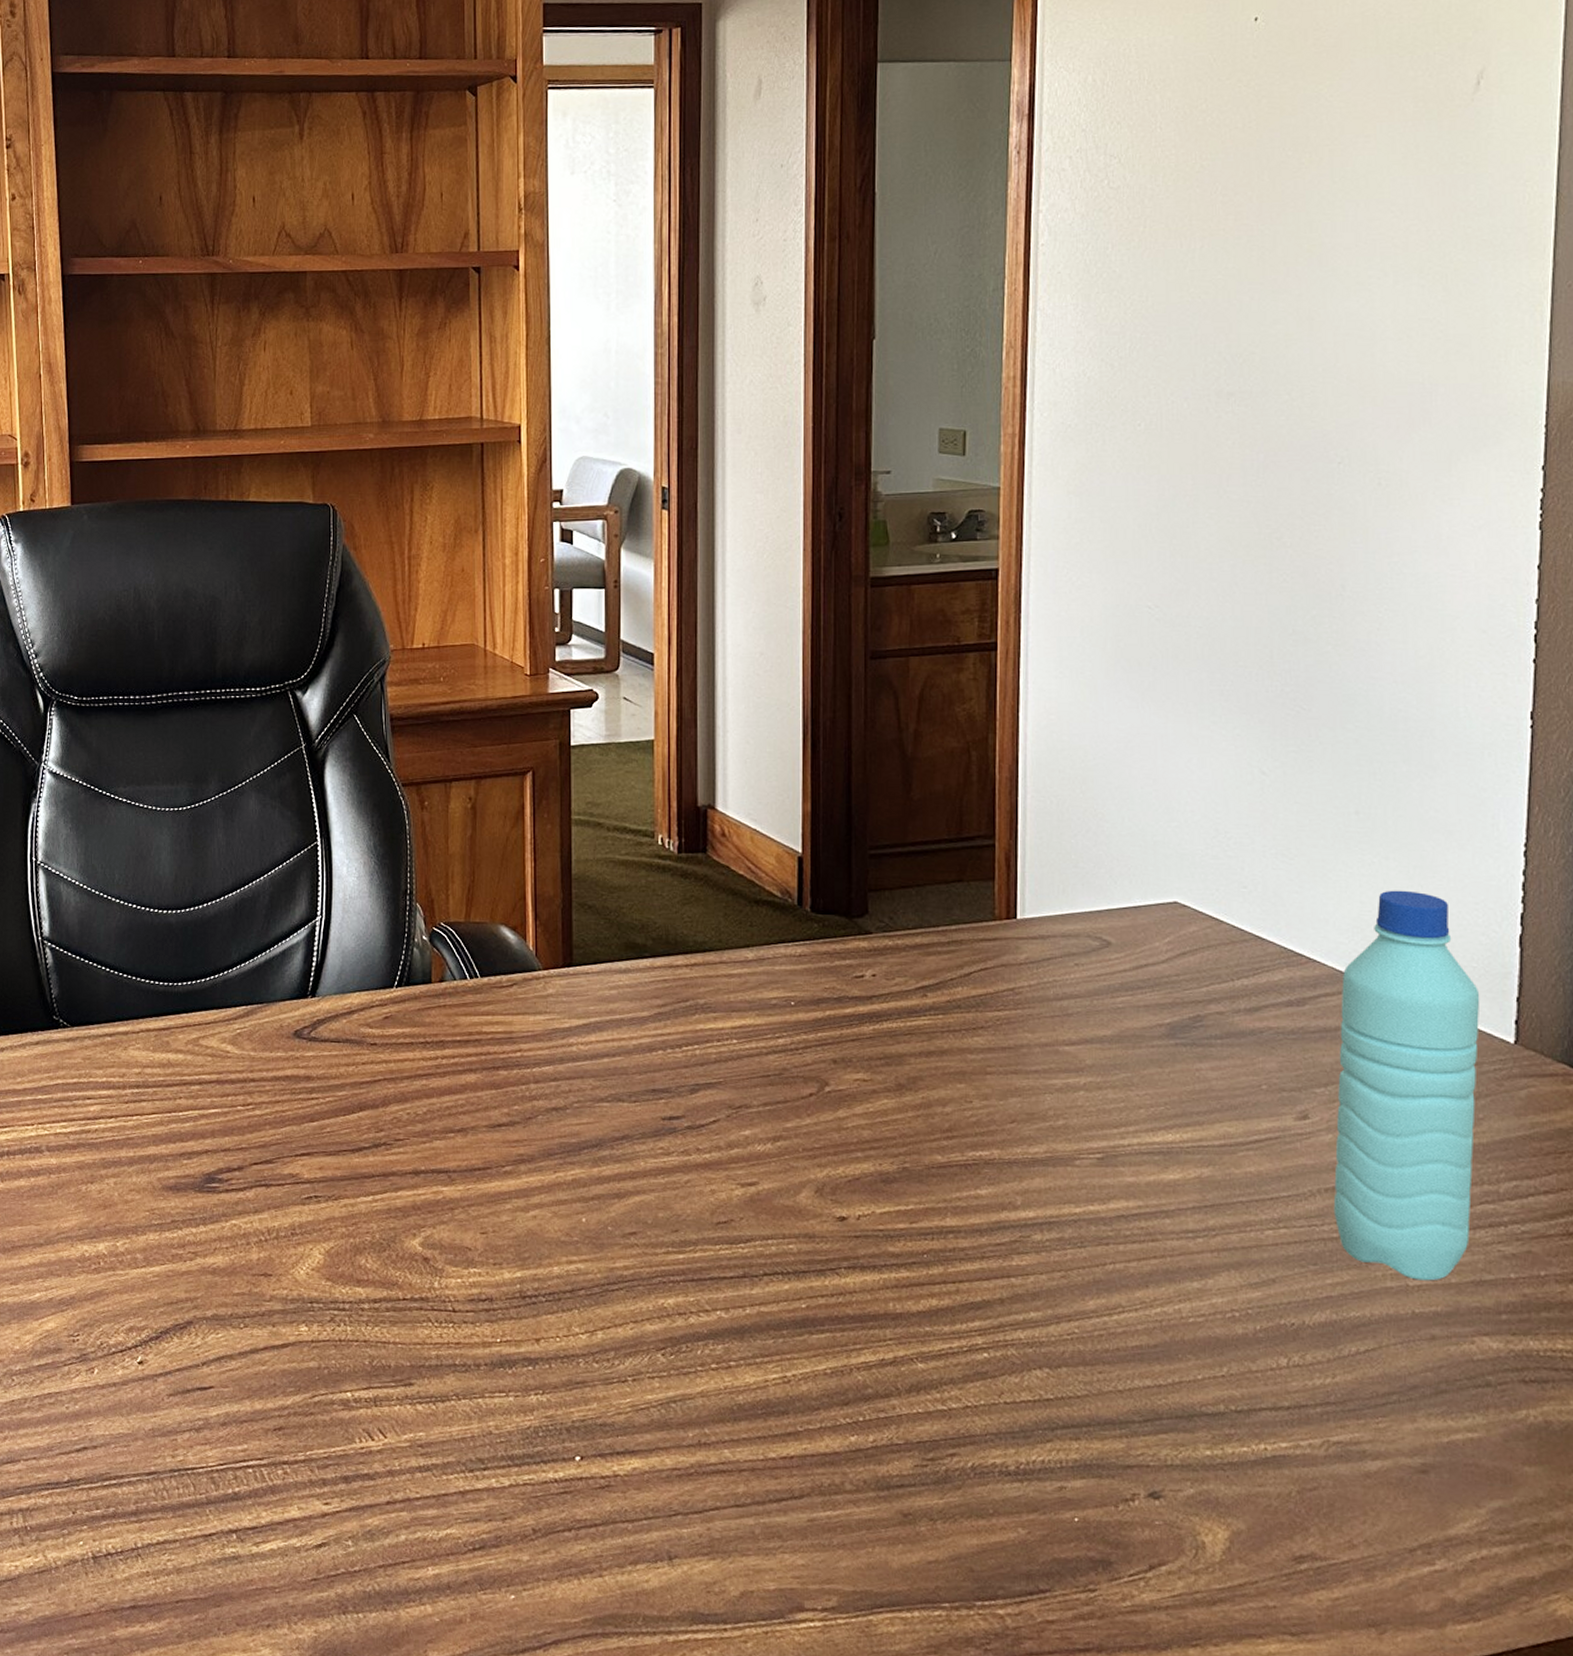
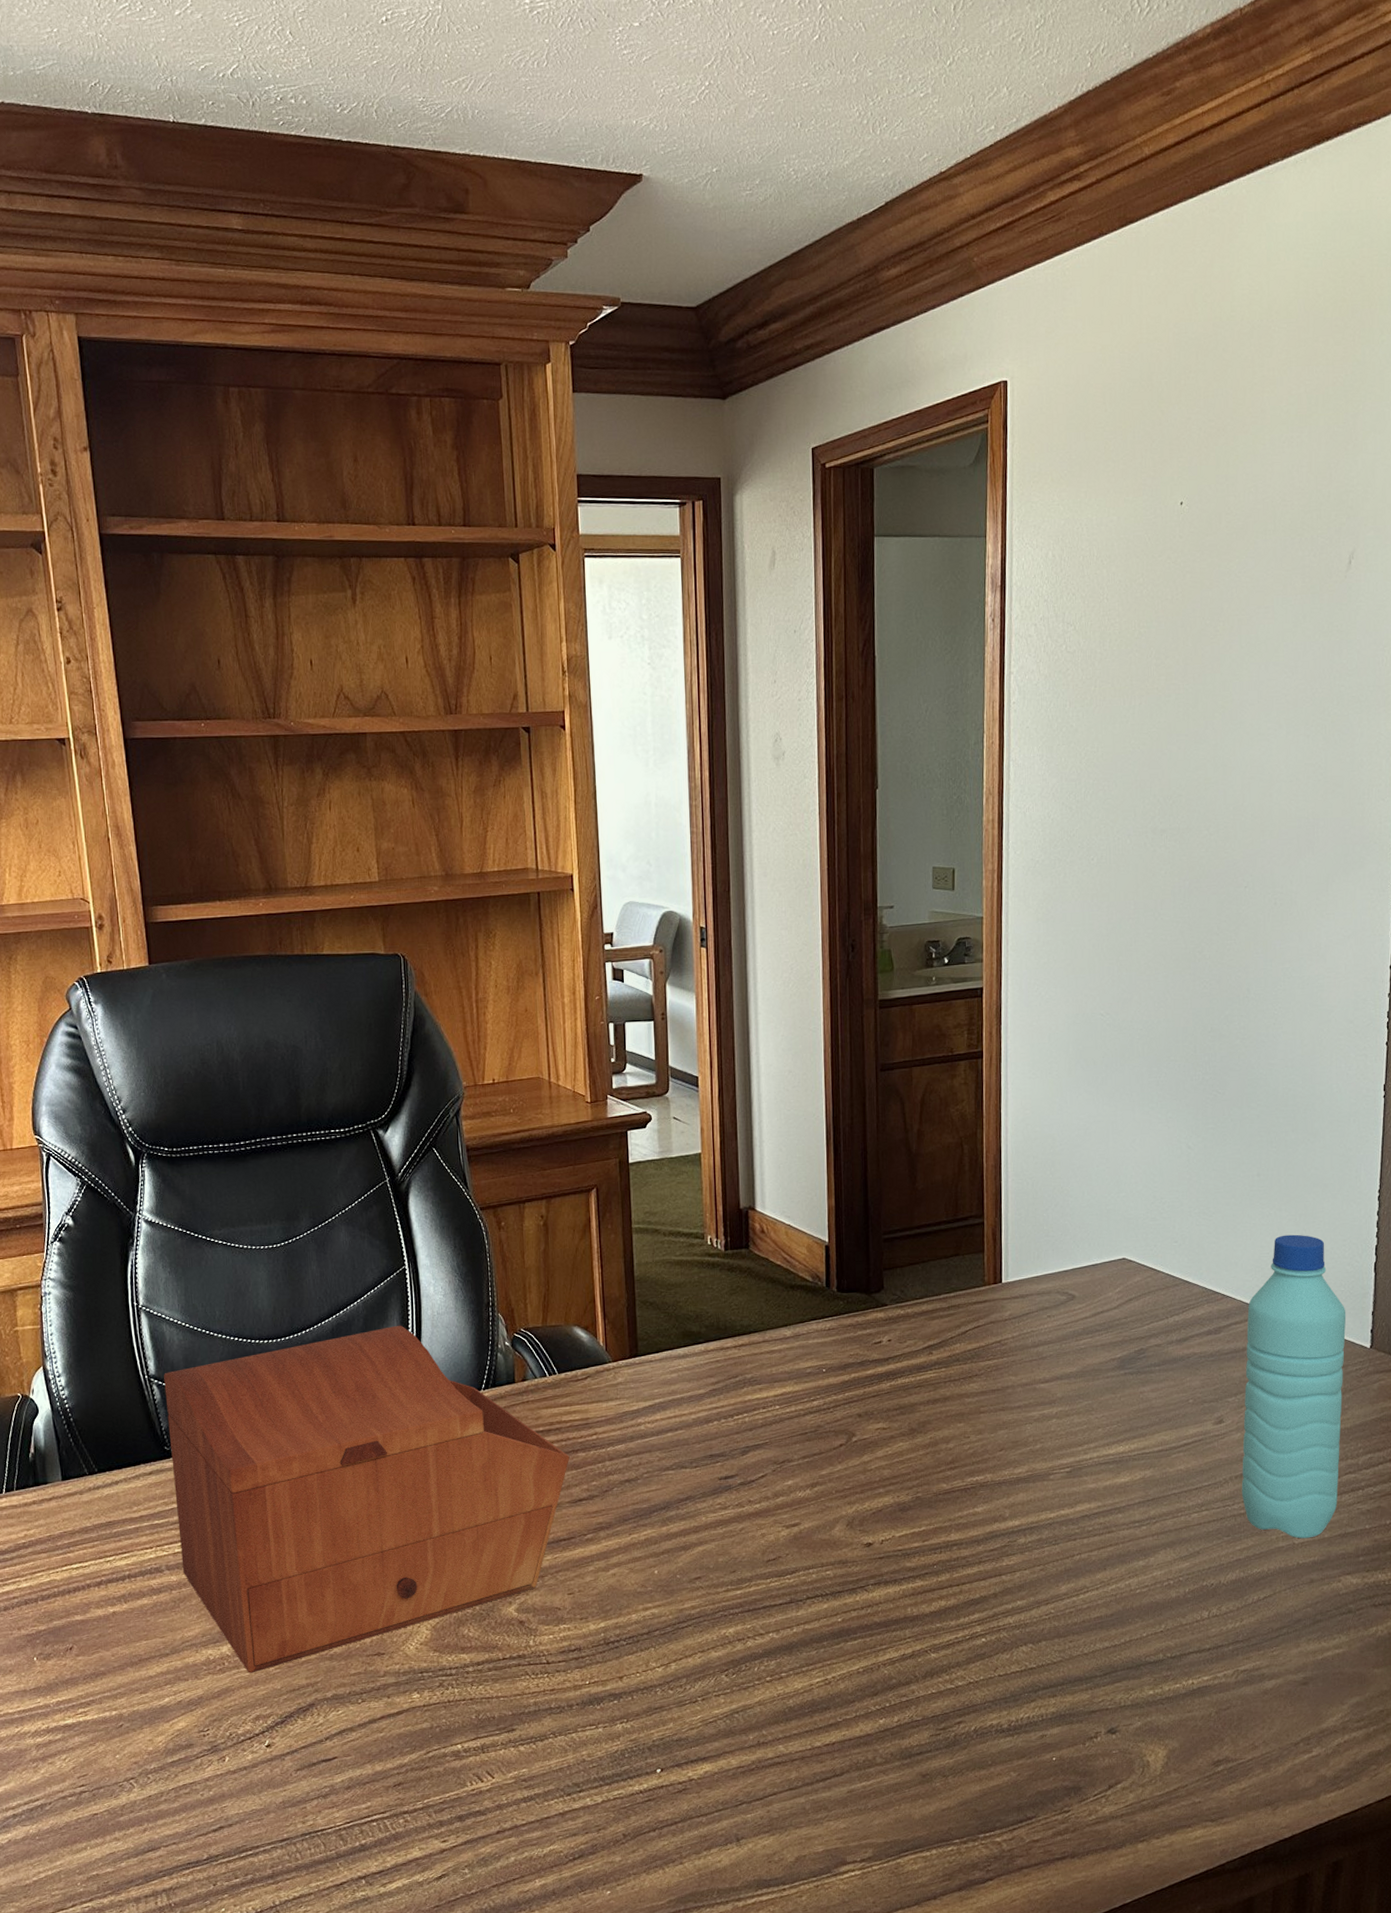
sewing box: none [58,906,490,1278] -> present [164,1325,570,1673]

